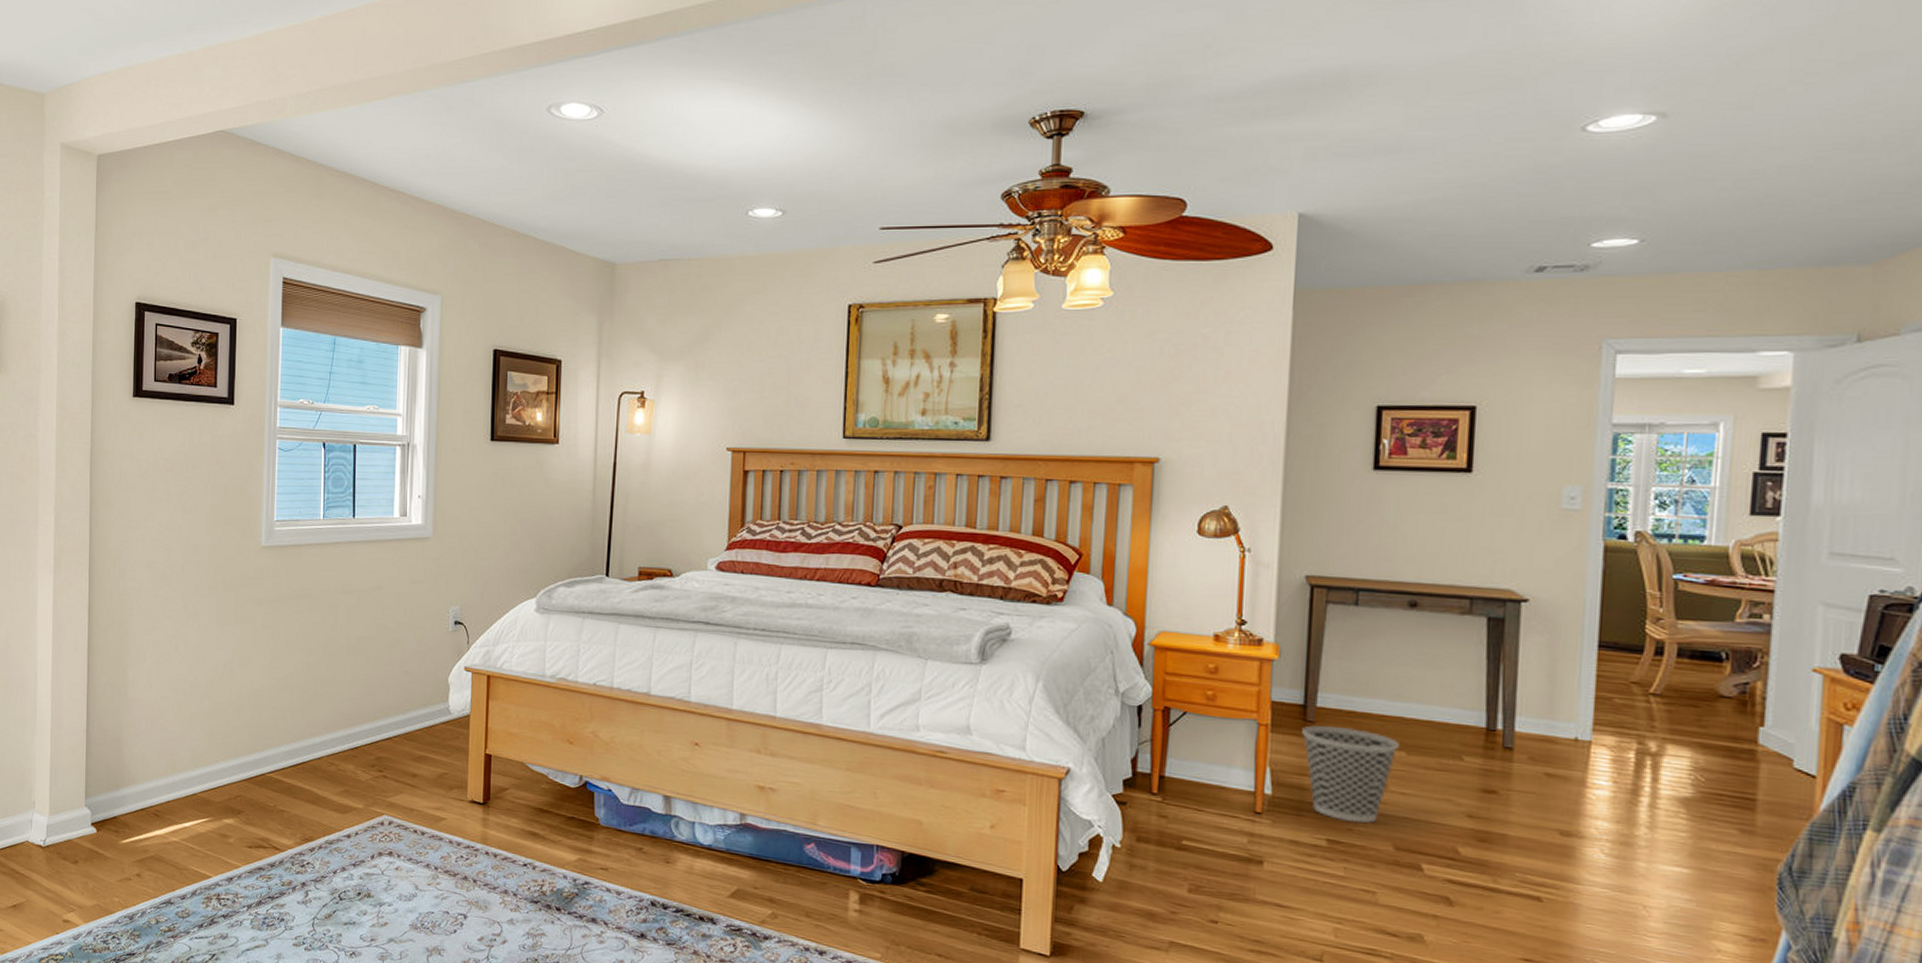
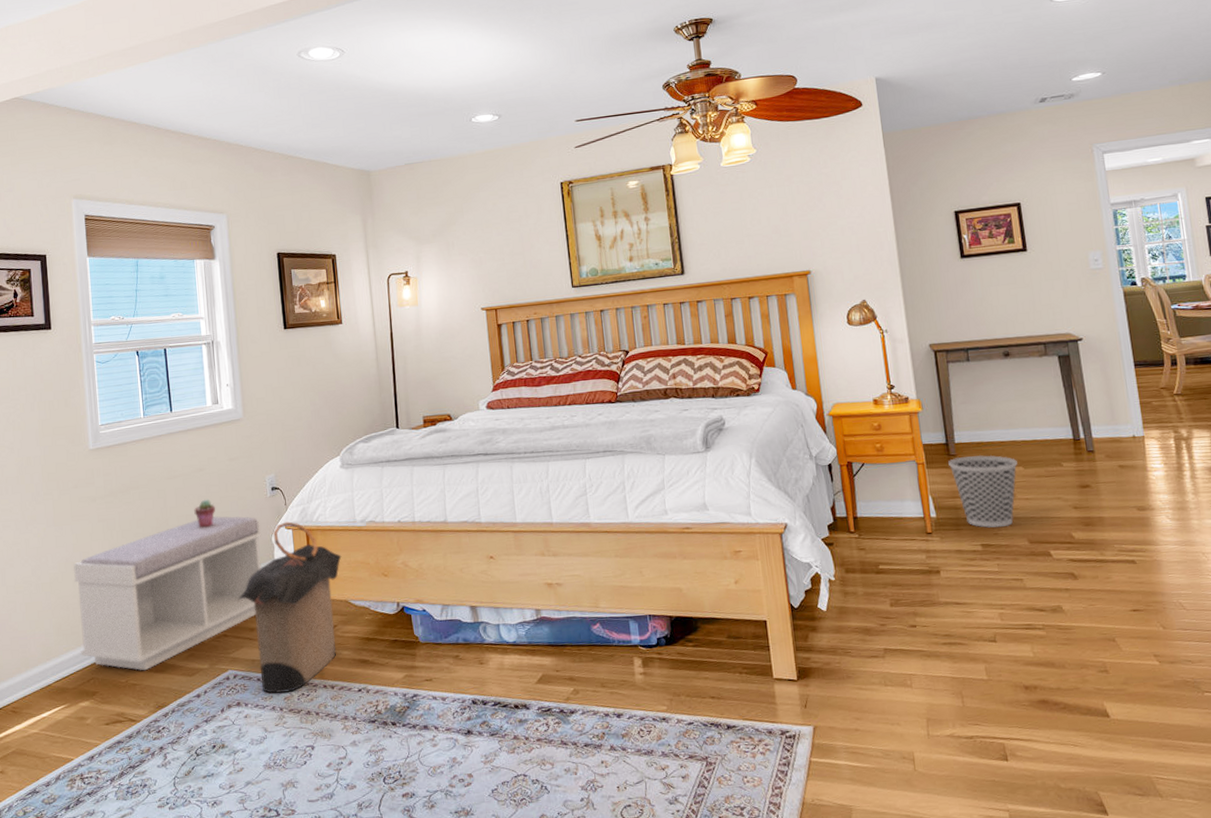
bench: none [229,643,438,799] -> present [73,516,262,671]
potted succulent: none [366,622,391,654] -> present [194,499,216,528]
laundry hamper: none [402,662,524,852] -> present [237,521,342,694]

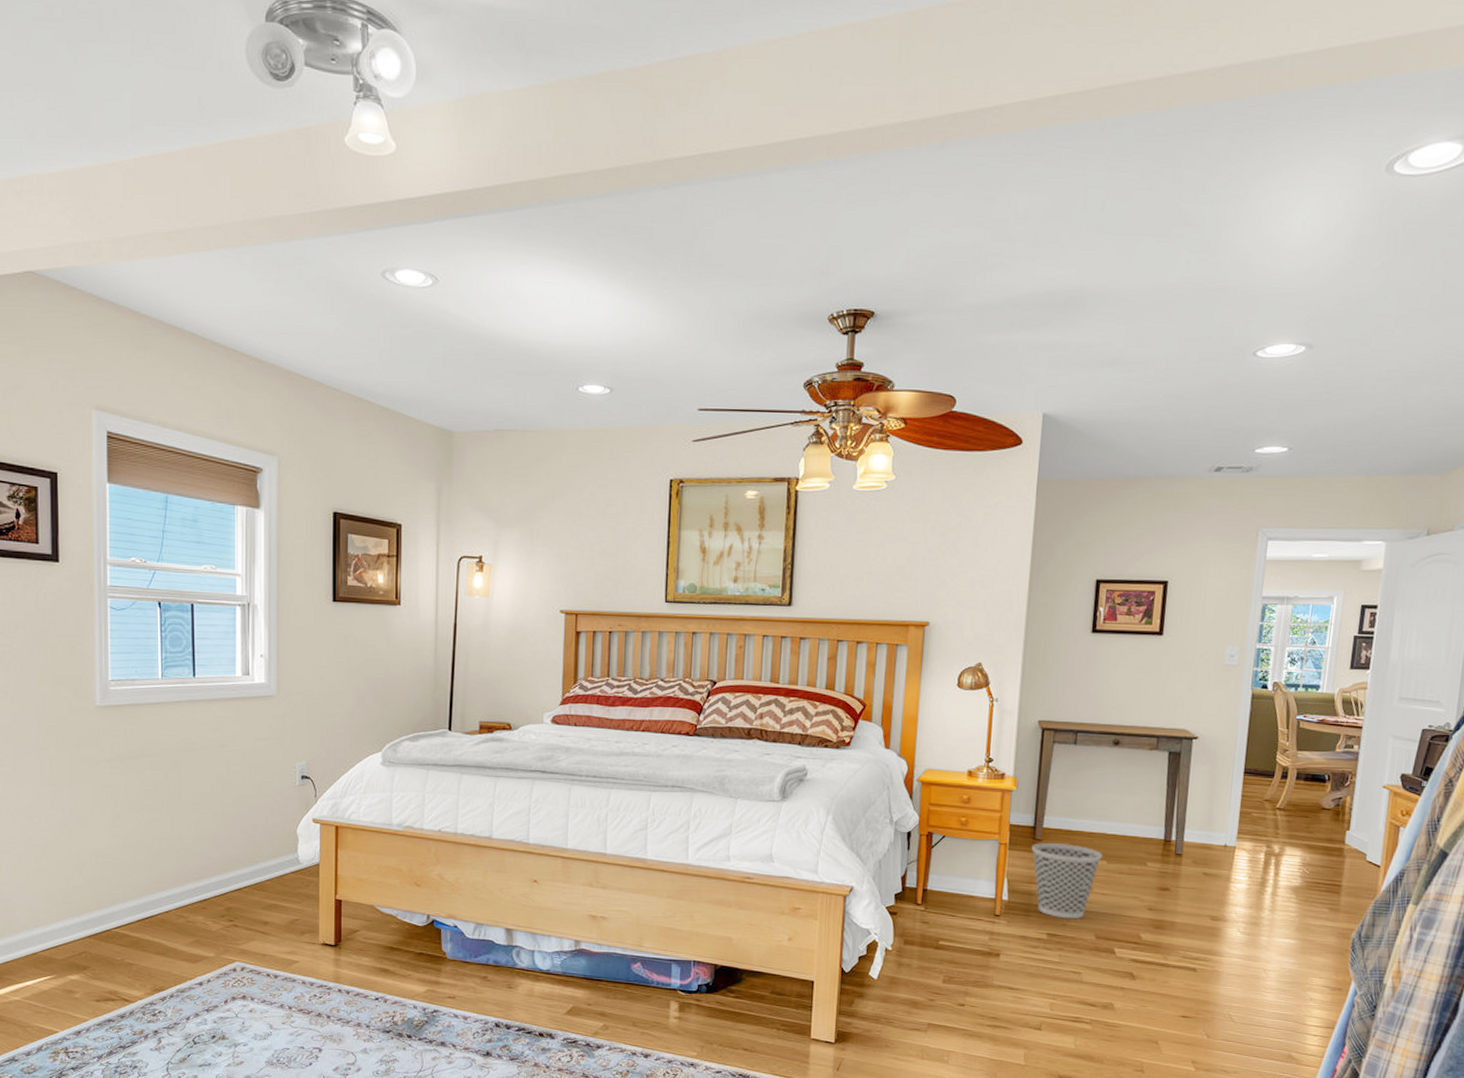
bench: present [73,516,262,671] -> none [69,798,286,951]
potted succulent: present [194,499,216,528] -> none [212,778,237,810]
laundry hamper: present [237,521,342,694] -> none [252,814,372,992]

